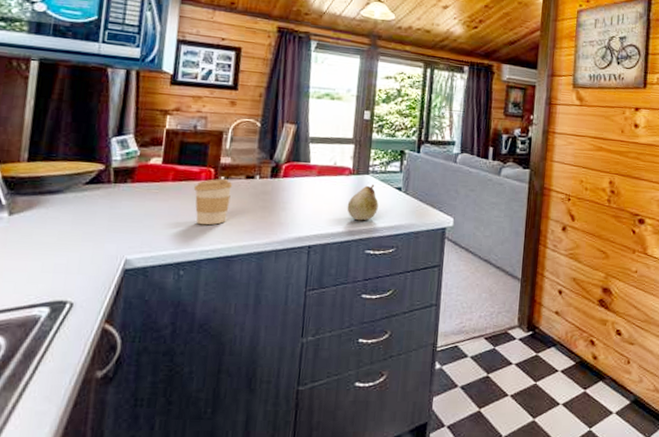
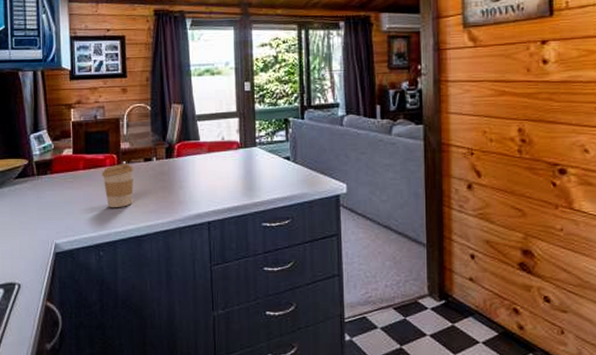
fruit: present [347,184,379,221] -> none [239,156,269,194]

